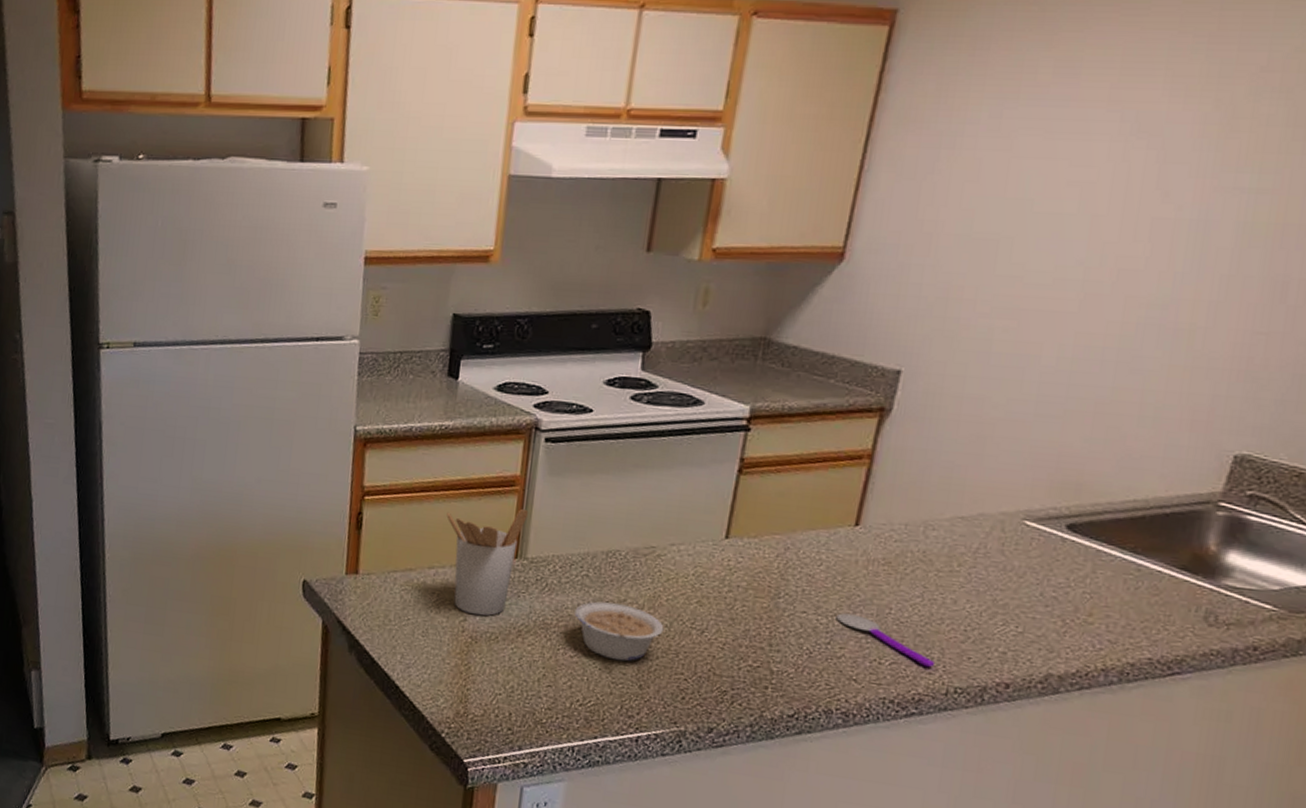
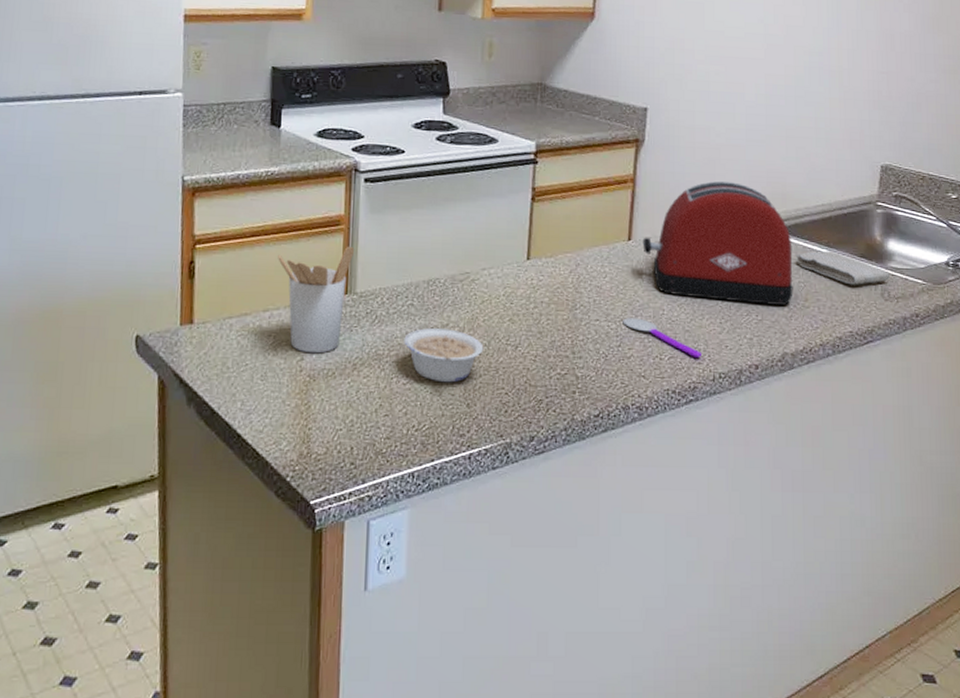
toaster: none [873,462,1081,619] -> present [643,180,793,305]
washcloth: none [1082,557,1222,604] -> present [795,251,890,285]

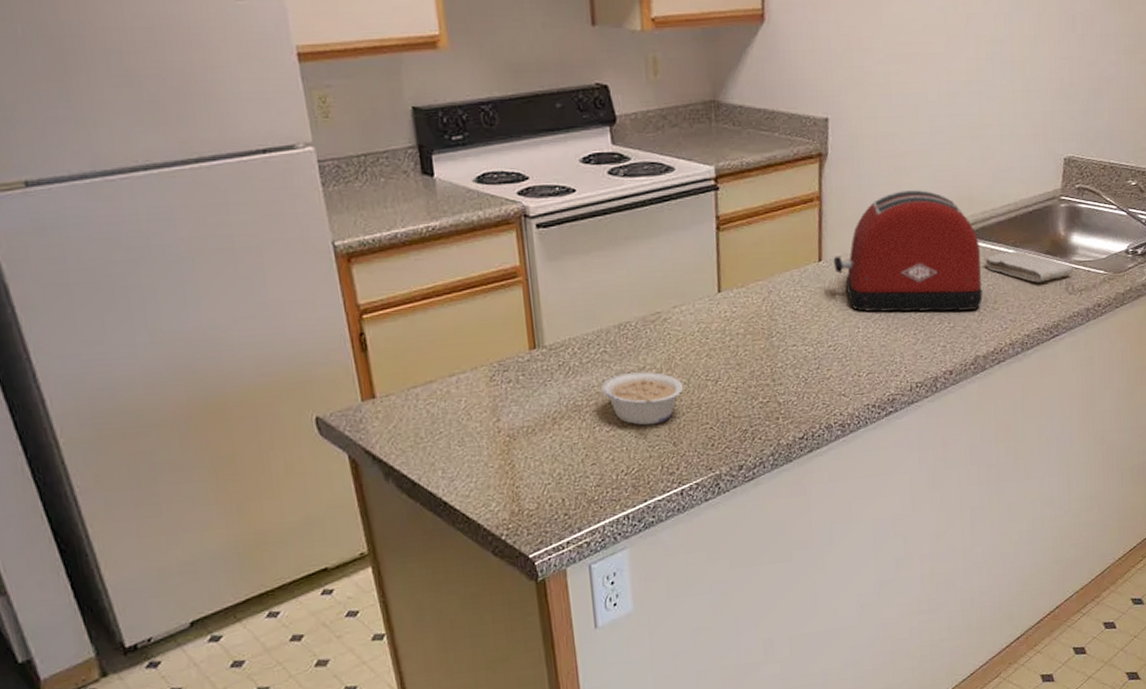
utensil holder: present [278,246,355,354] -> none [455,298,537,413]
spoon: present [622,318,701,357] -> none [819,338,898,370]

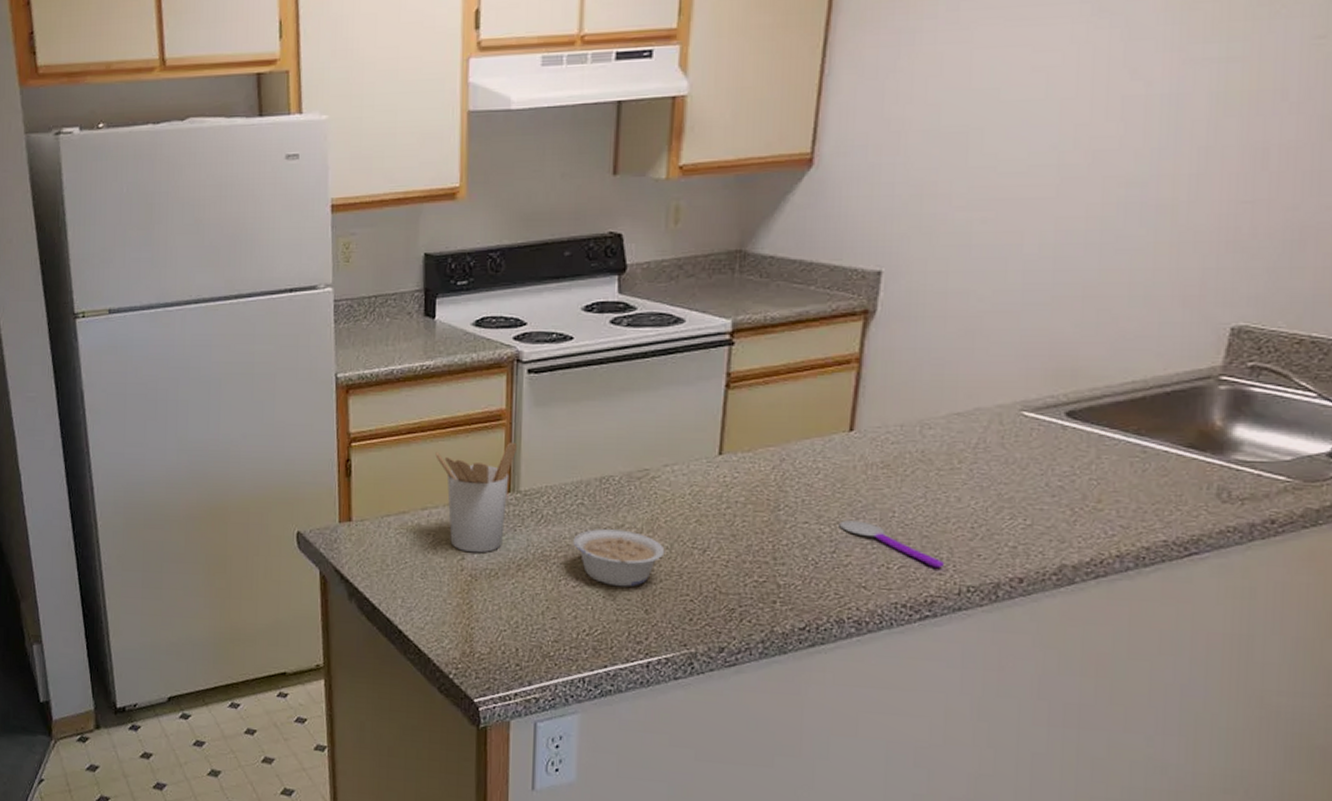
utensil holder: none [455,298,537,413] -> present [435,442,518,553]
spoon: none [819,338,898,370] -> present [839,520,944,567]
toaster: present [833,189,983,312] -> none [869,356,1083,508]
washcloth: present [984,250,1073,283] -> none [1086,440,1232,483]

